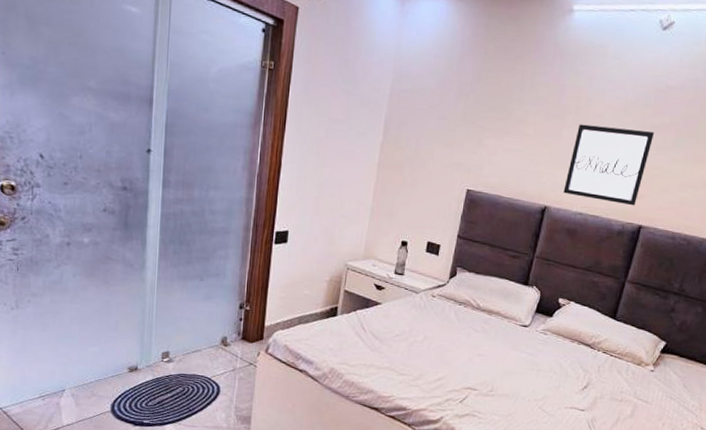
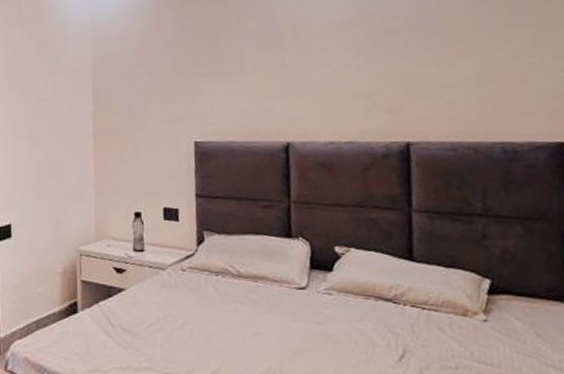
wall art: present [563,124,654,206] -> none [300,38,394,125]

